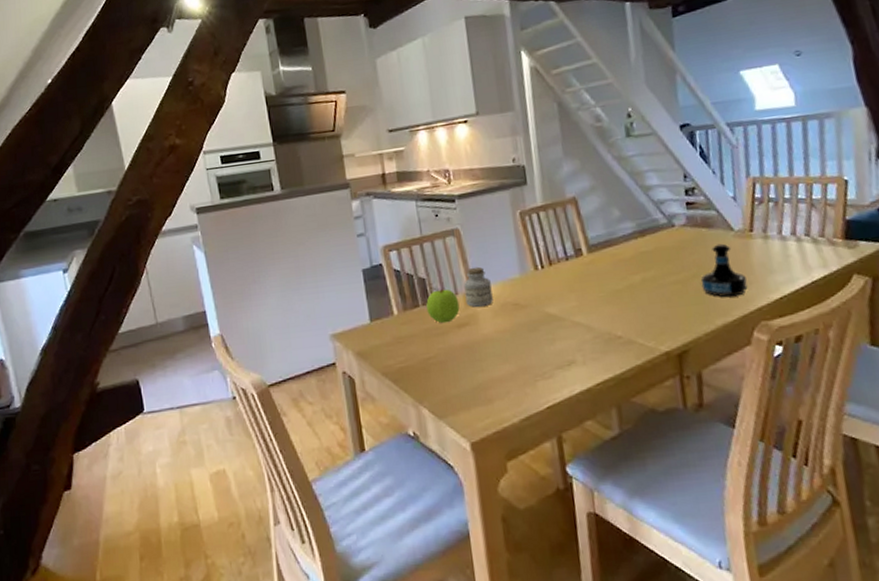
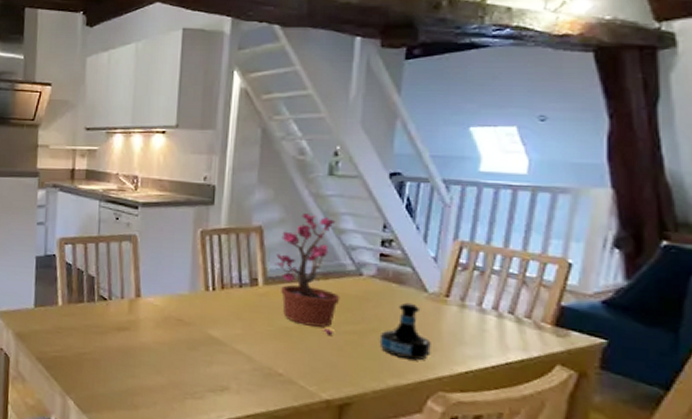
apple: present [426,289,460,324] -> none [91,290,123,324]
jar: present [463,266,493,307] -> none [130,275,159,315]
potted plant: none [594,176,660,289] -> present [274,213,340,335]

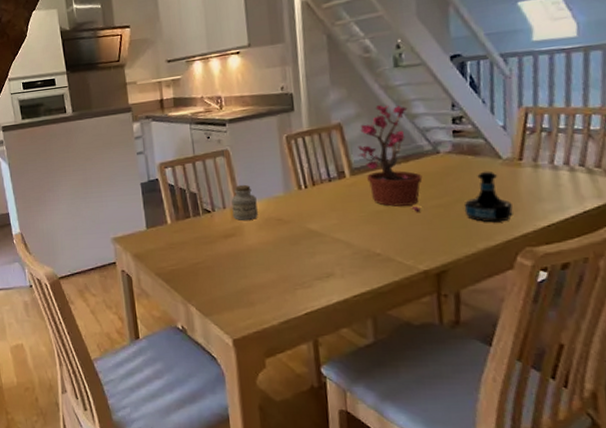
jar: none [130,275,159,315] -> present [231,184,258,221]

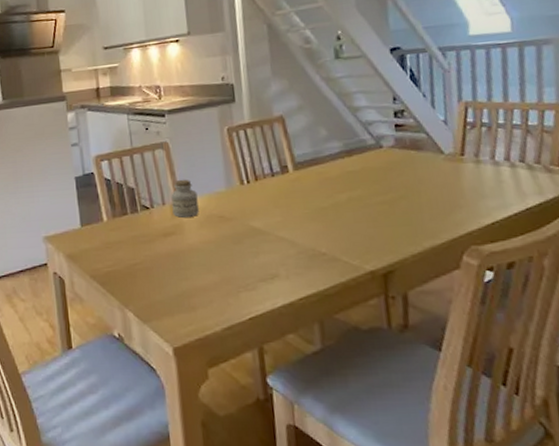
potted plant: present [357,104,423,212] -> none [300,97,367,209]
tequila bottle: present [464,171,513,223] -> none [408,166,457,220]

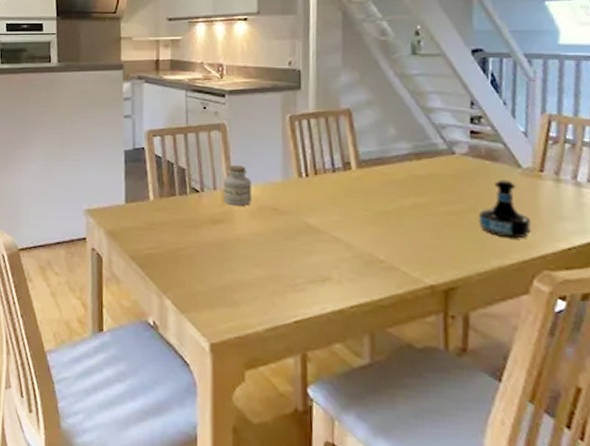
tequila bottle: none [408,166,457,220] -> present [478,179,531,239]

